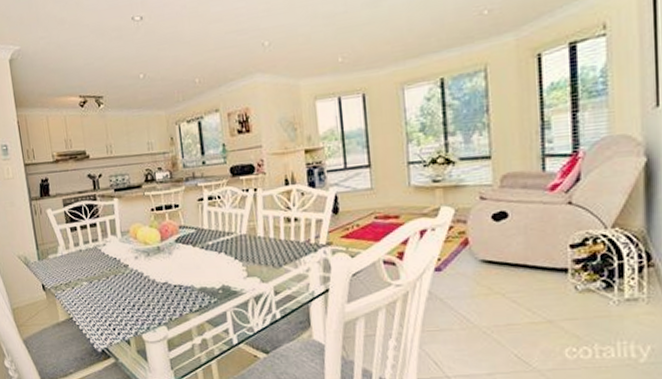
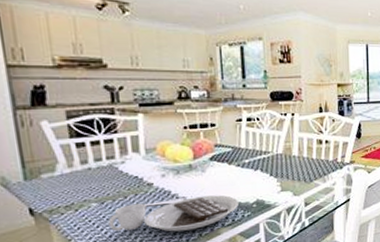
placemat: none [95,278,205,314] -> present [108,195,239,232]

